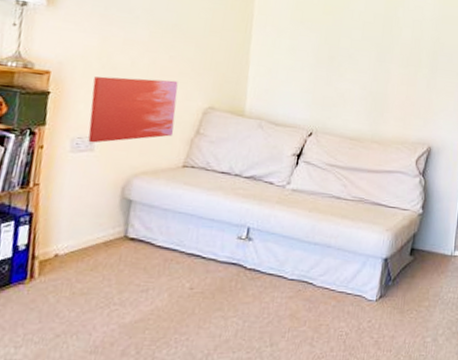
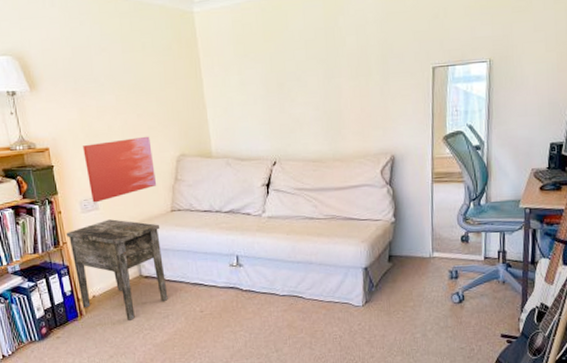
side table: none [36,164,165,291] -> present [66,219,168,320]

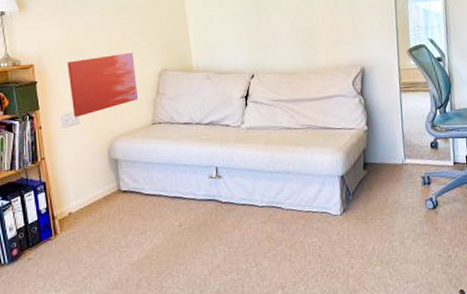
side table: present [66,219,168,320] -> none [45,133,146,238]

